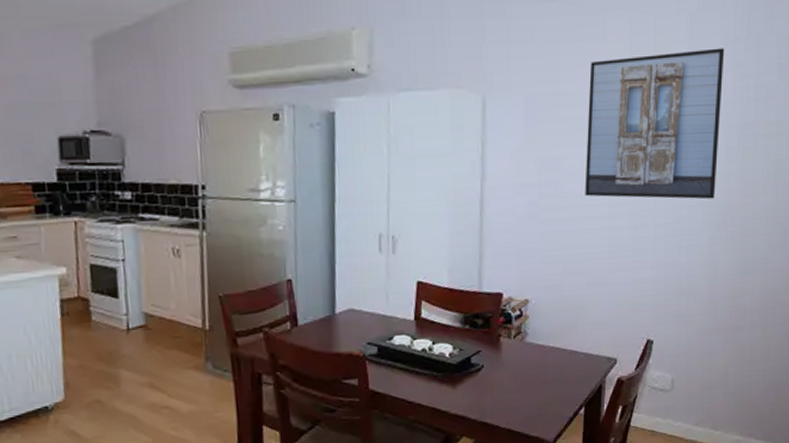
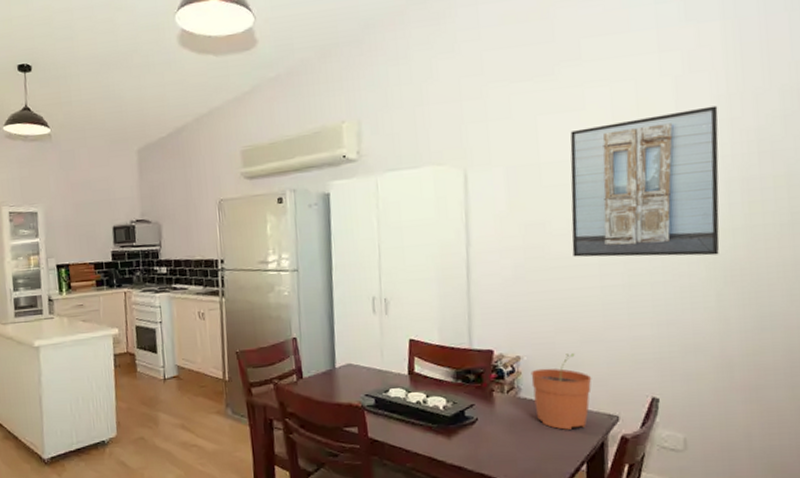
plant pot: none [538,296,595,374] -> present [531,353,592,430]

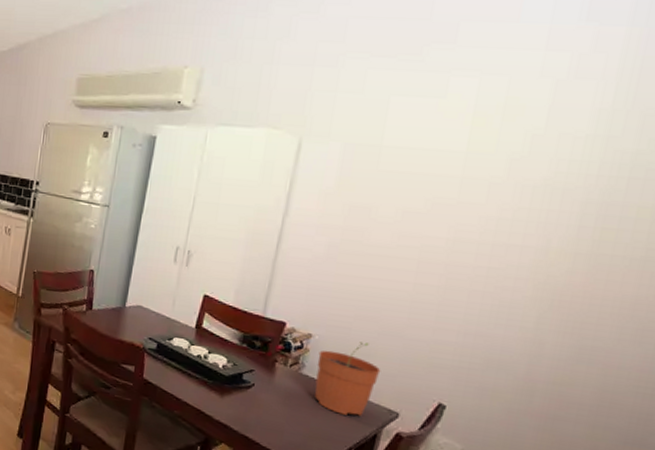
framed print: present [570,105,720,257] -> none [393,117,597,277]

